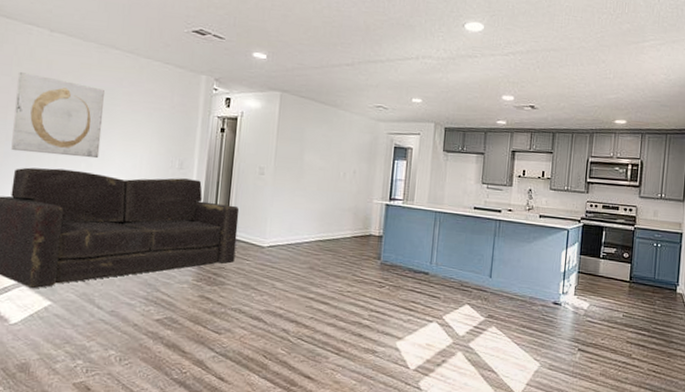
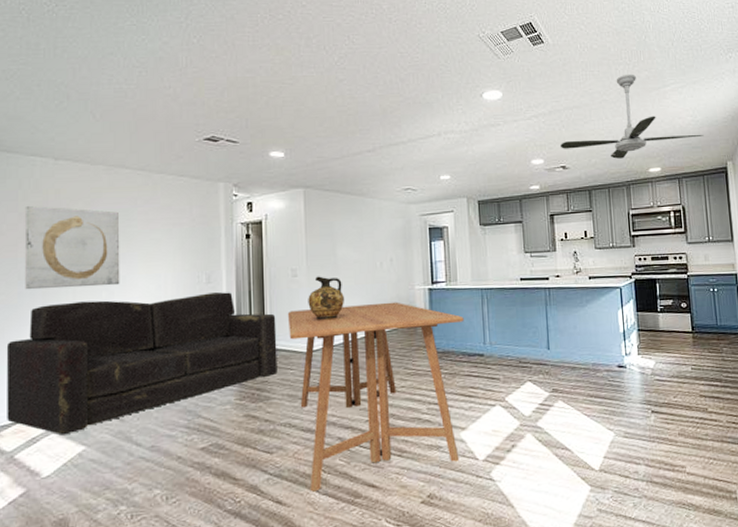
dining table: none [249,206,415,374] -> present [287,302,464,492]
ceramic jug: none [271,177,305,220] -> present [308,276,344,321]
ceiling fan: none [532,24,674,107] -> present [560,74,704,159]

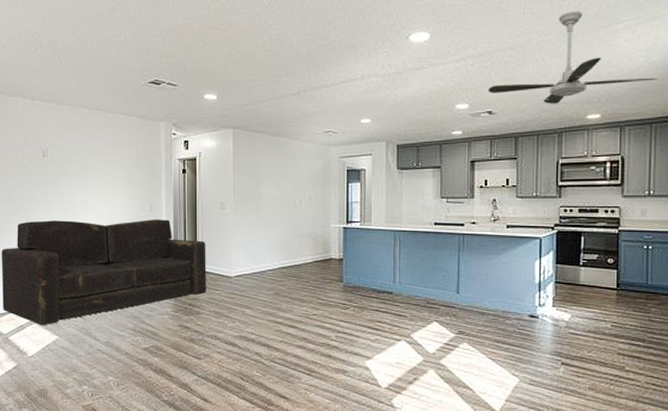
wall art: present [24,205,120,290] -> none [11,138,82,209]
dining table: present [287,302,464,492] -> none [216,237,376,395]
ceramic jug: present [308,276,344,321] -> none [234,210,265,250]

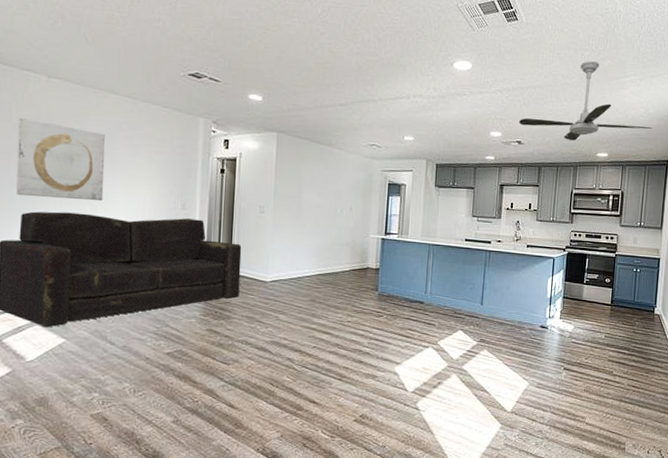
wall art: none [11,138,82,209] -> present [16,117,105,202]

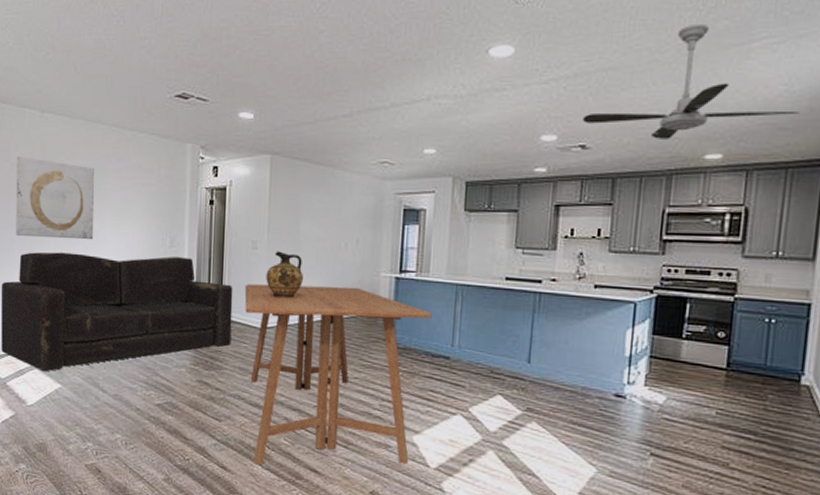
dining table: none [252,243,410,401] -> present [244,284,432,465]
ceramic jug: none [272,215,305,256] -> present [266,251,303,299]

